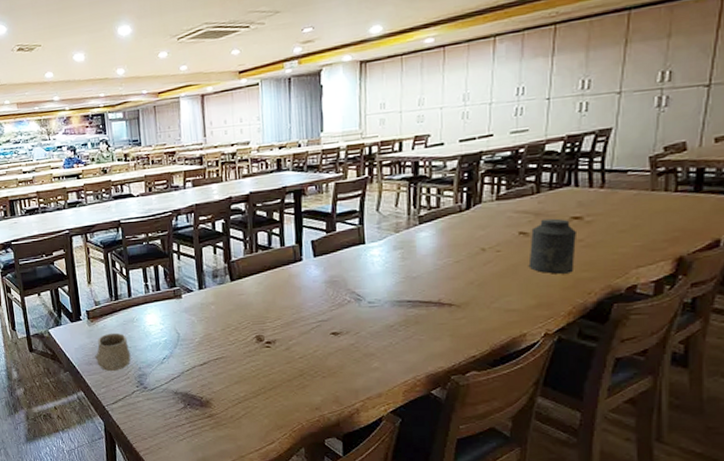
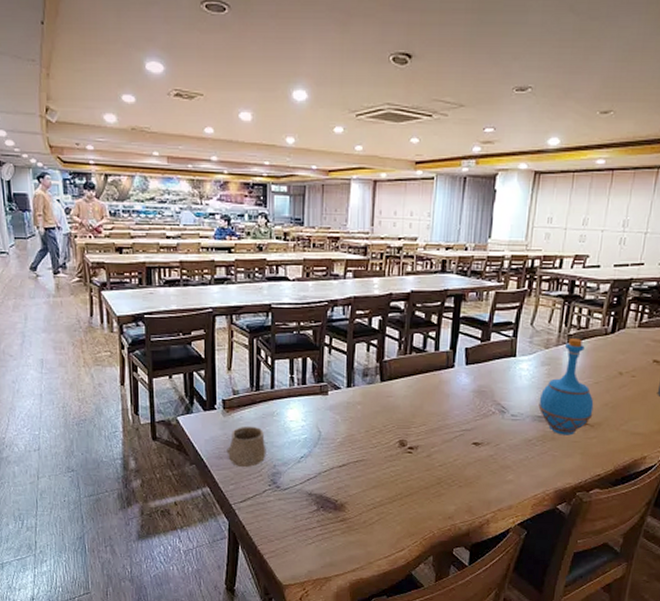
bottle: none [396,218,458,318] -> present [538,337,594,436]

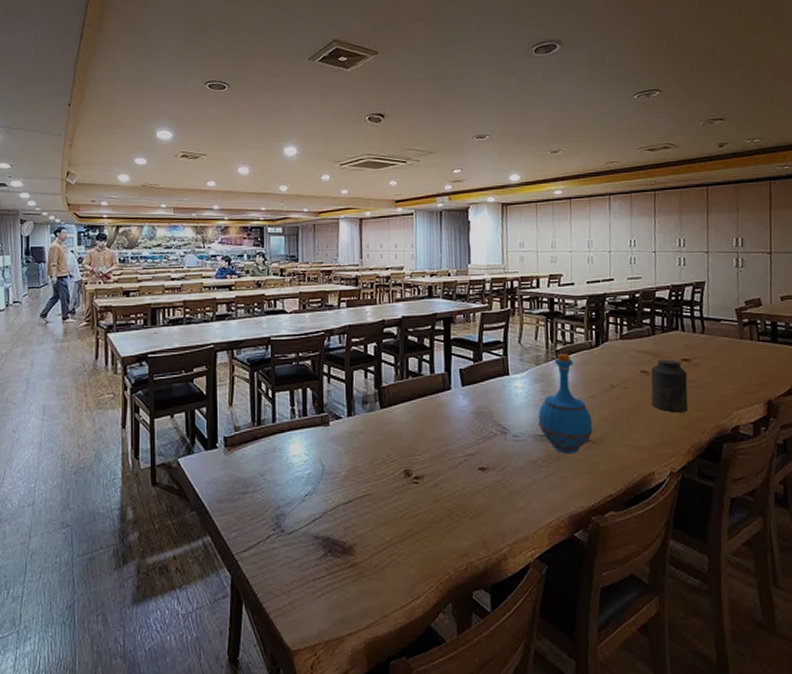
cup: present [226,426,266,468] -> none [228,463,270,511]

